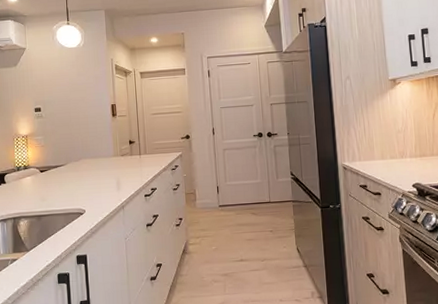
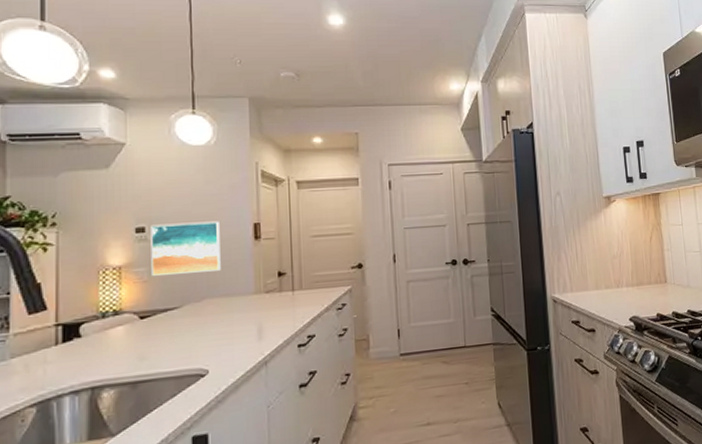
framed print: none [44,103,90,142] -> present [151,221,221,276]

